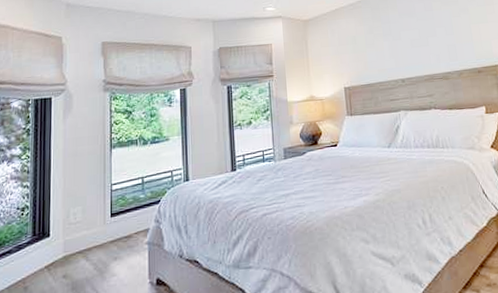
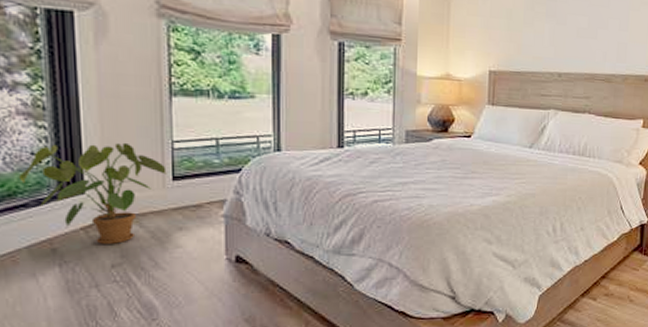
house plant: none [7,190,107,279] -> present [18,142,167,244]

